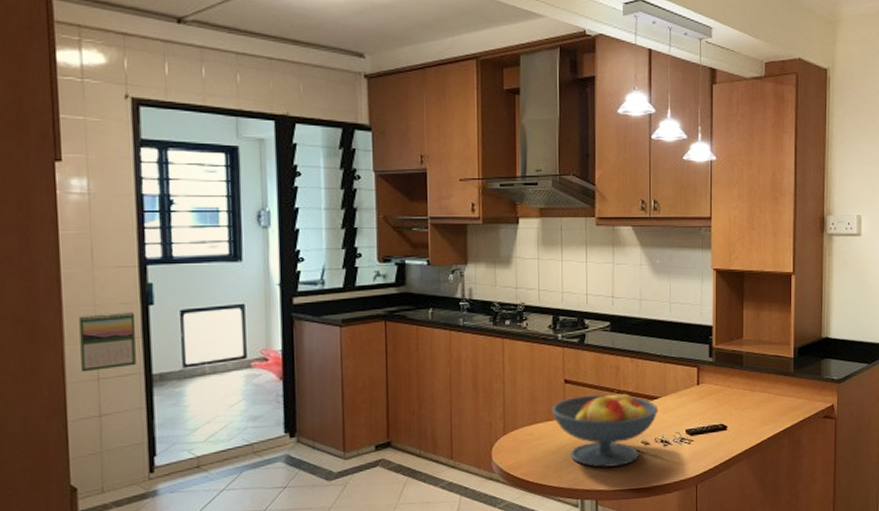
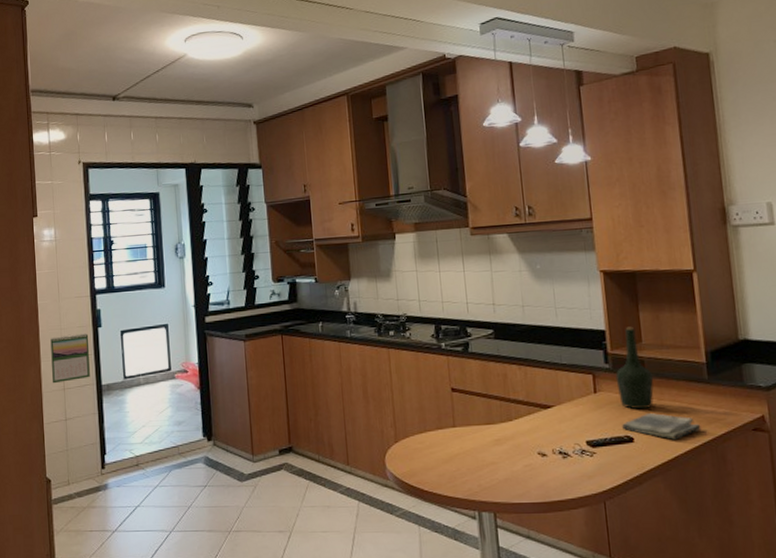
fruit bowl: present [551,390,659,467] -> none [440,398,554,479]
bottle: none [717,323,749,400] -> present [615,326,654,410]
dish towel: none [717,403,783,427] -> present [621,413,701,440]

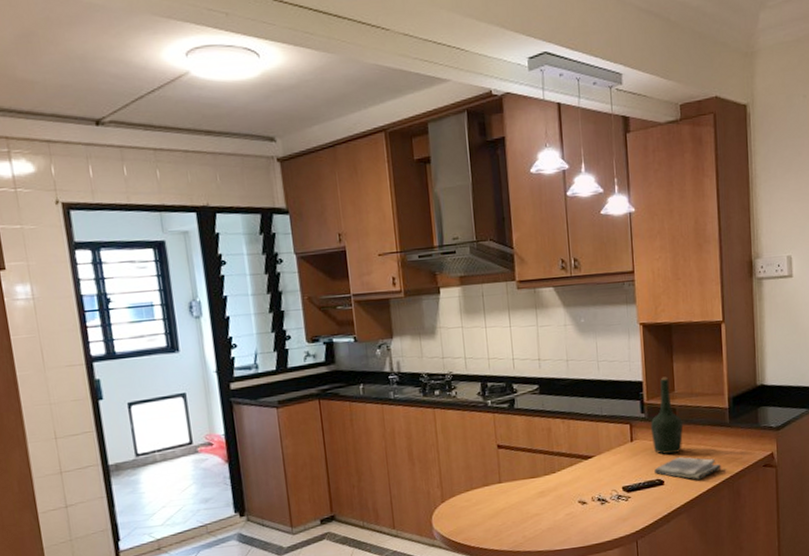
calendar: present [50,333,90,384] -> none [37,407,93,467]

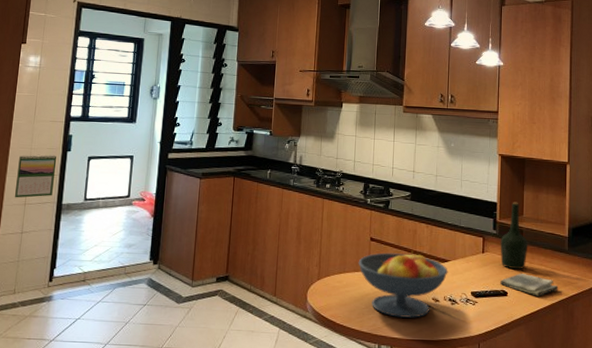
calendar: none [37,407,93,467] -> present [14,154,57,198]
fruit bowl: none [486,451,594,529] -> present [358,250,448,318]

